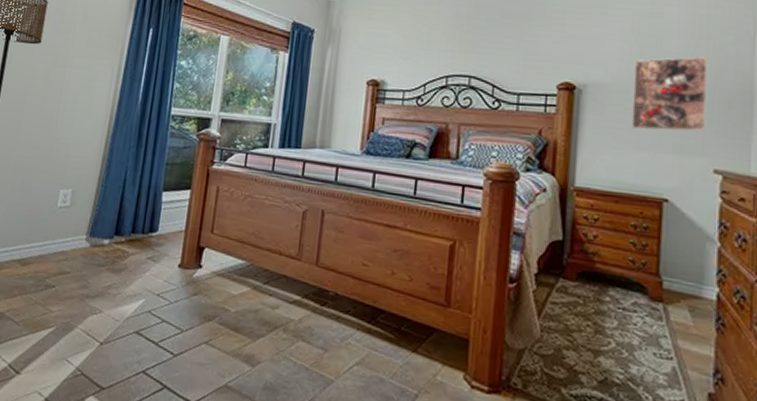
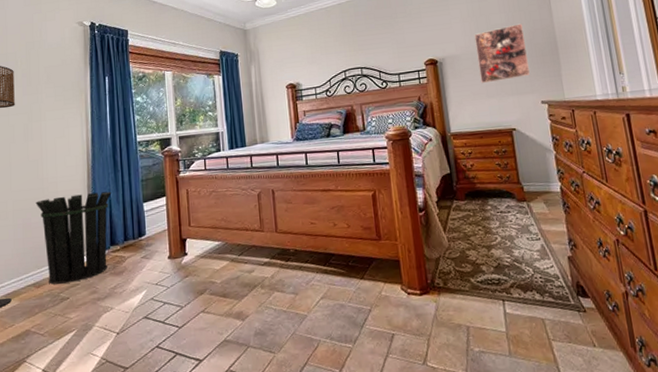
waste bin: none [36,161,129,269] -> present [35,191,112,285]

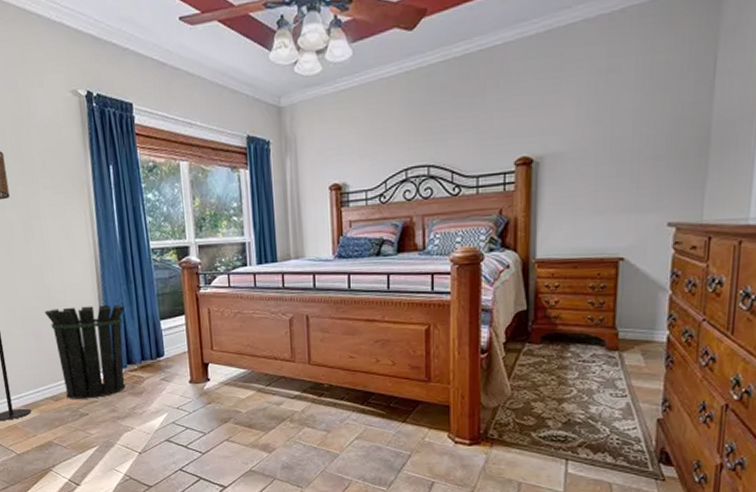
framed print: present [474,23,530,84] -> none [588,108,664,195]

